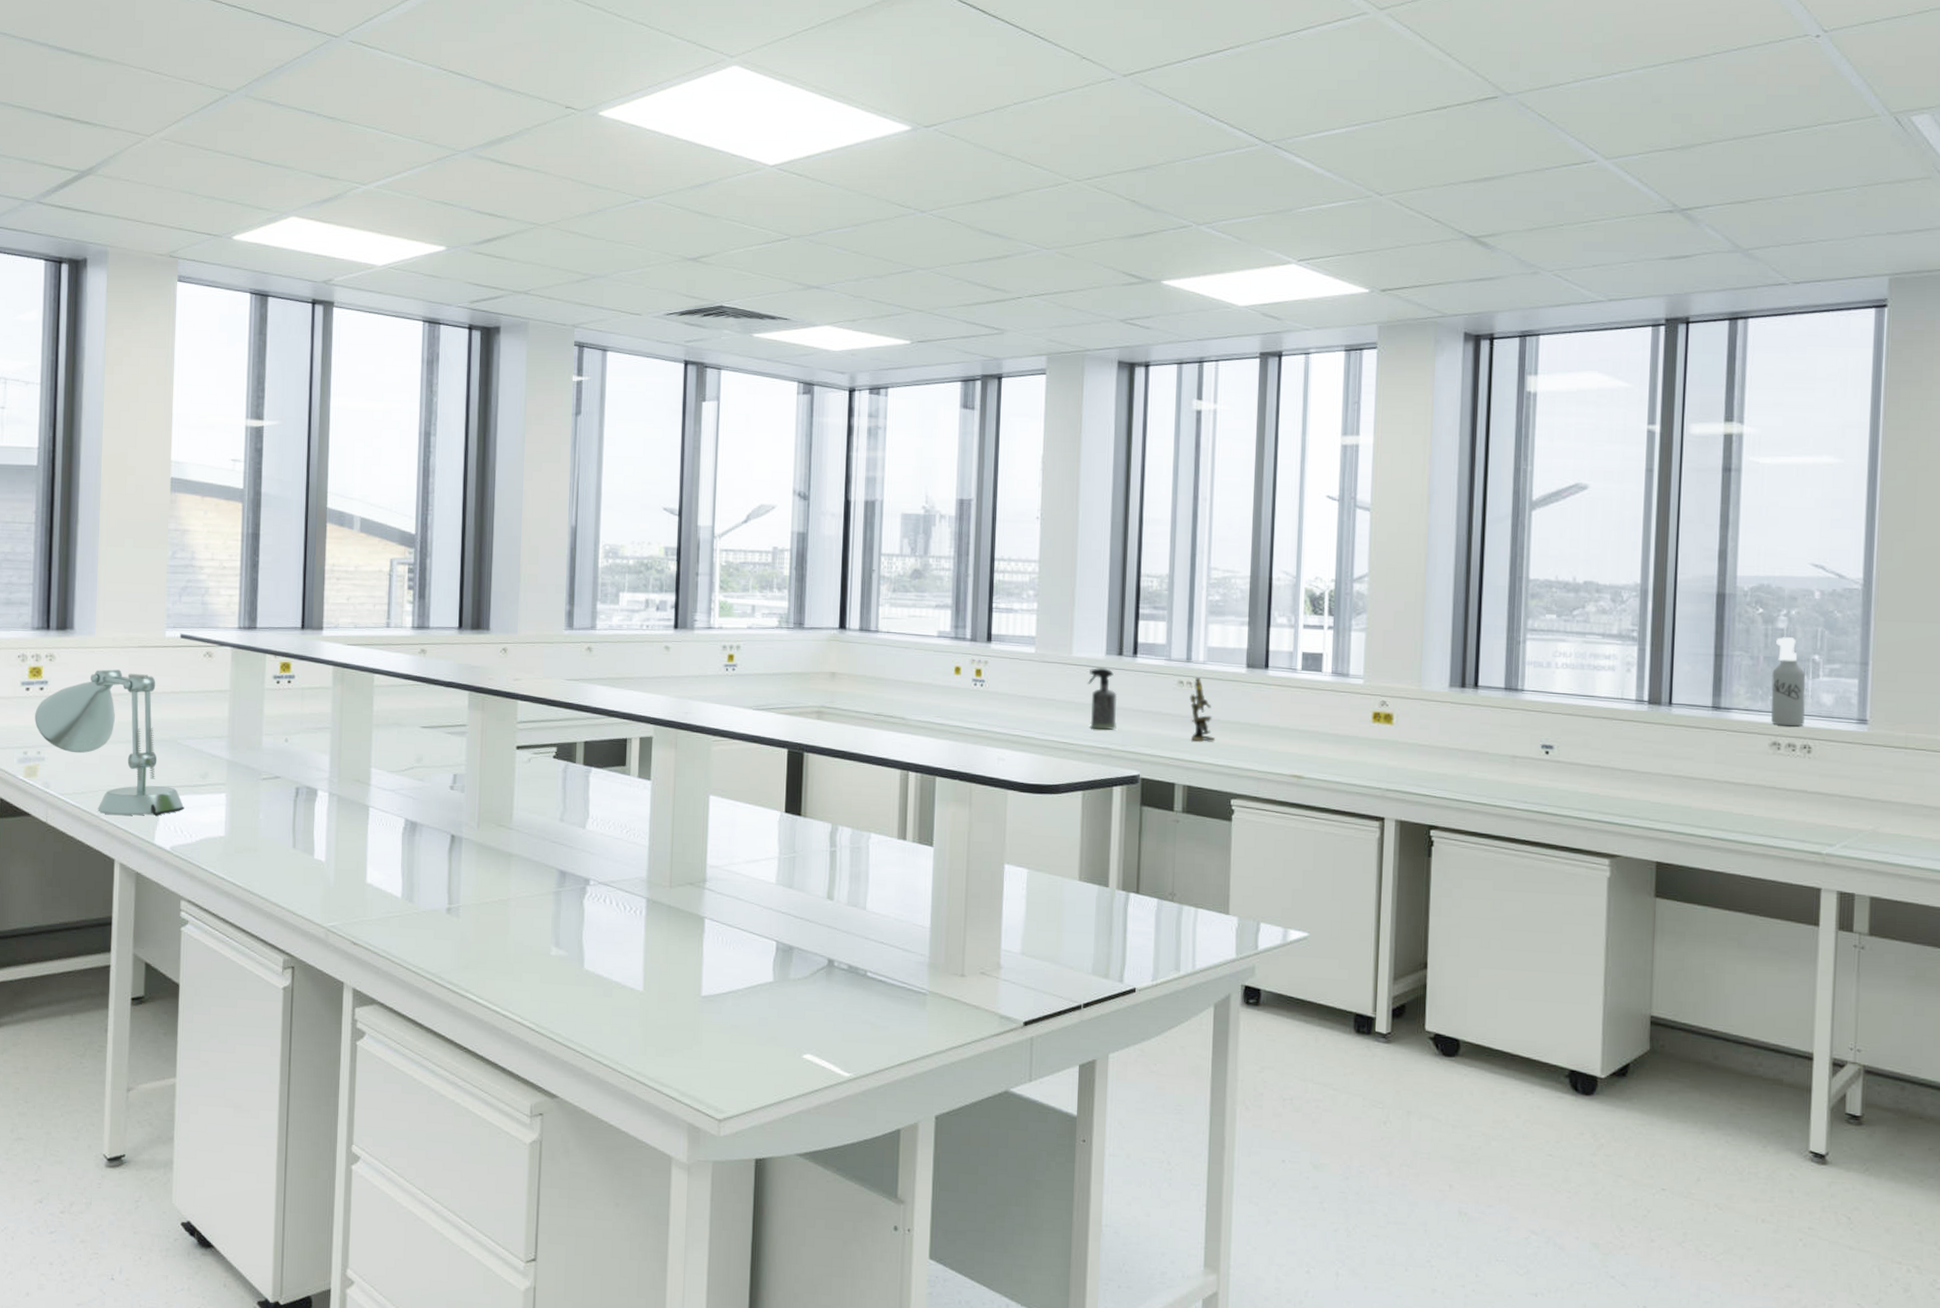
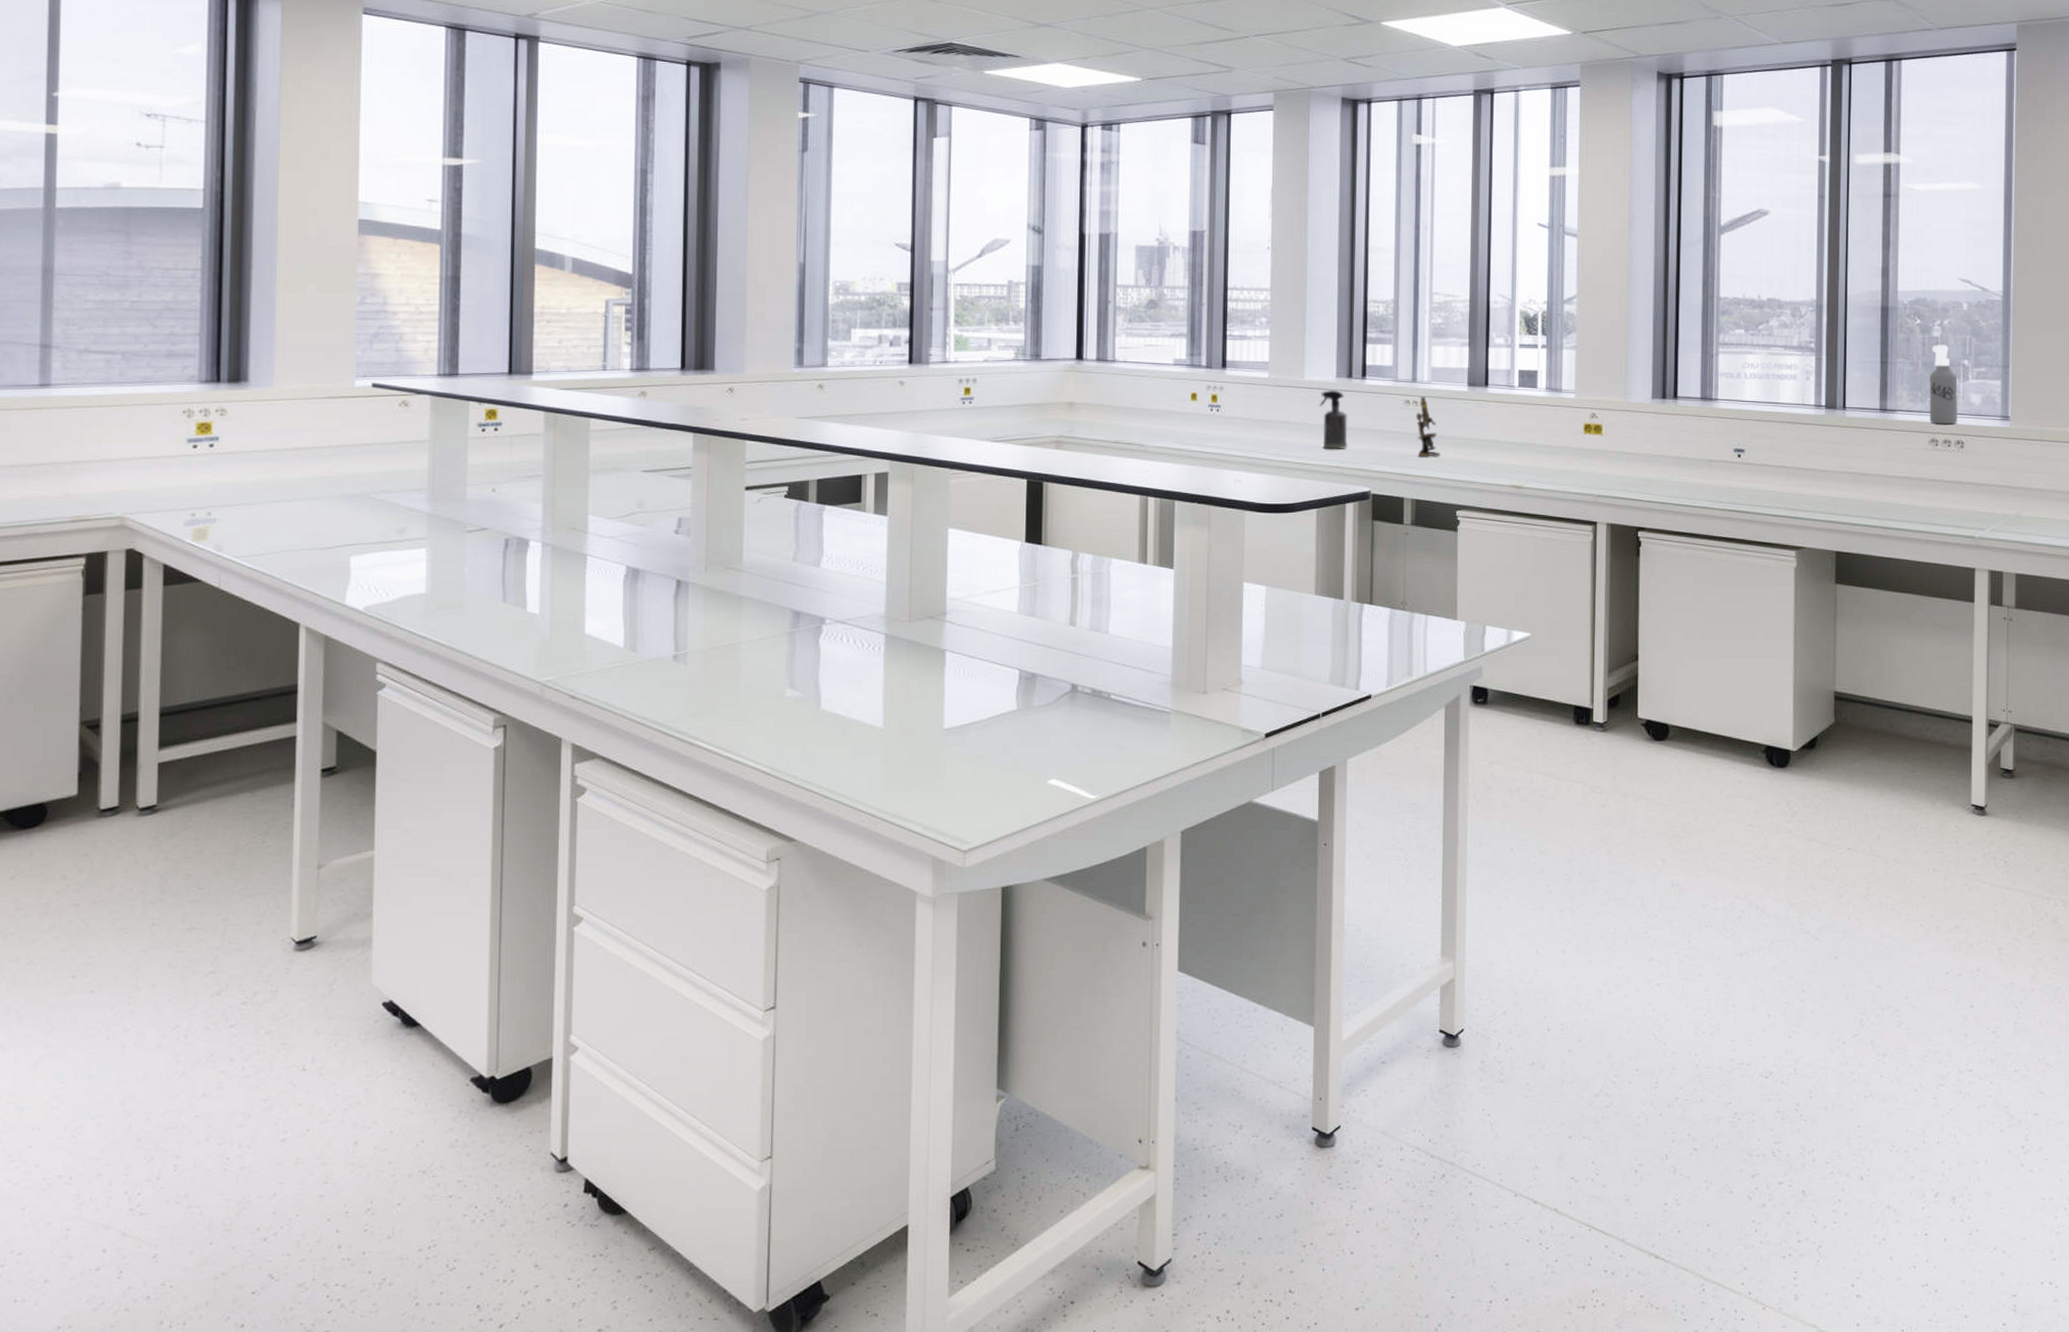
desk lamp: present [35,669,185,816] -> none [204,422,380,577]

